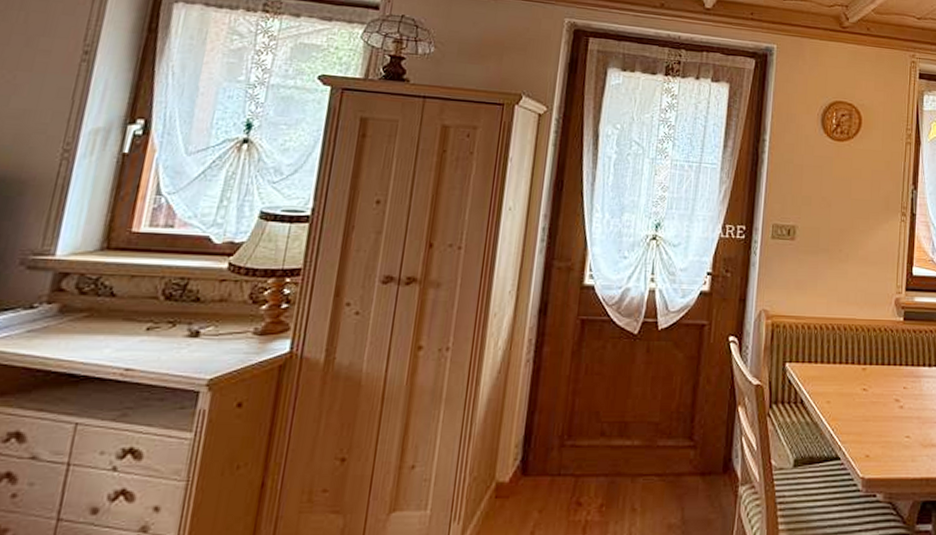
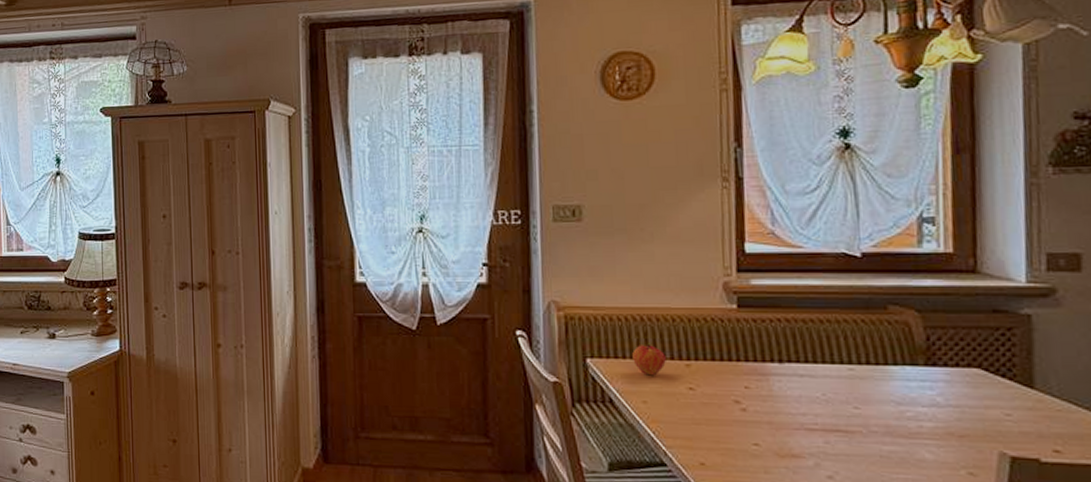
fruit: none [823,350,848,379] -> present [632,343,666,376]

